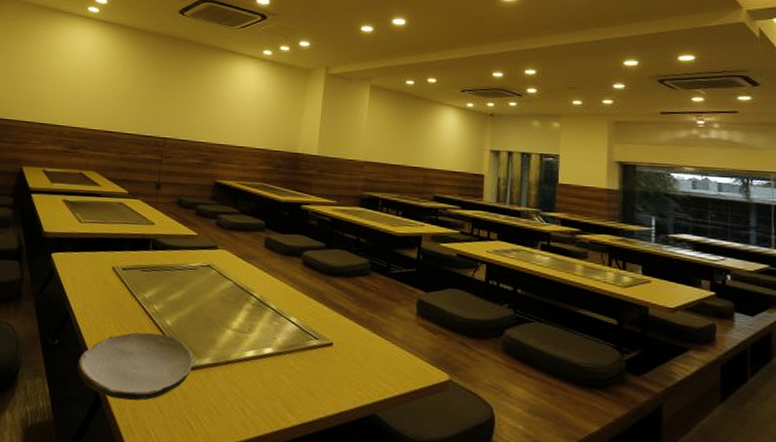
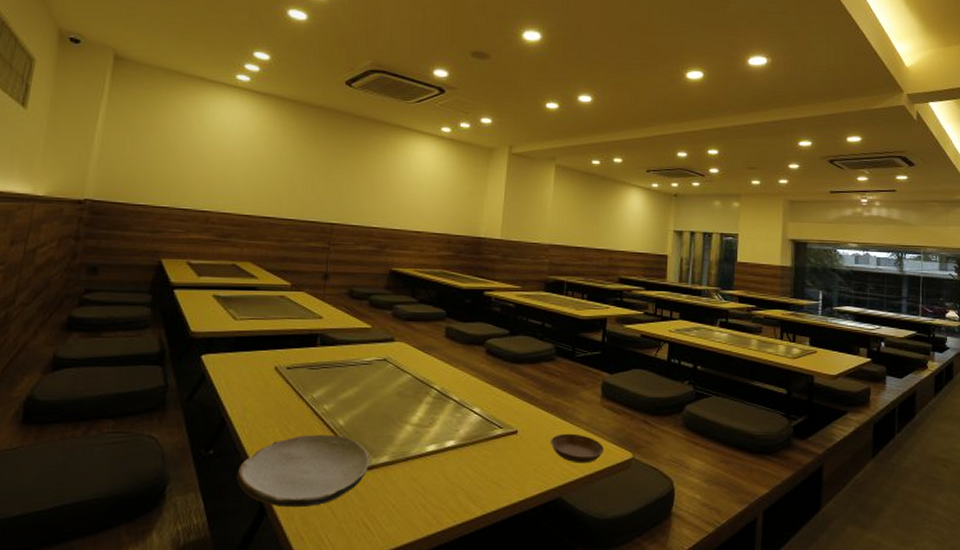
saucer: none [366,349,421,382] -> present [551,433,605,464]

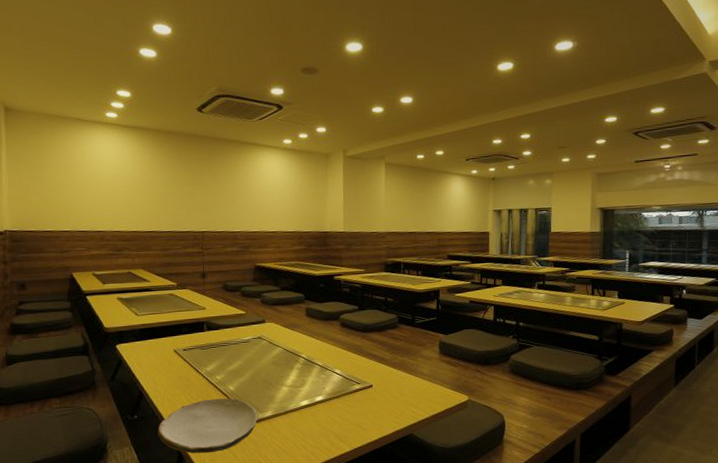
saucer: present [551,433,605,464] -> none [400,384,445,407]

